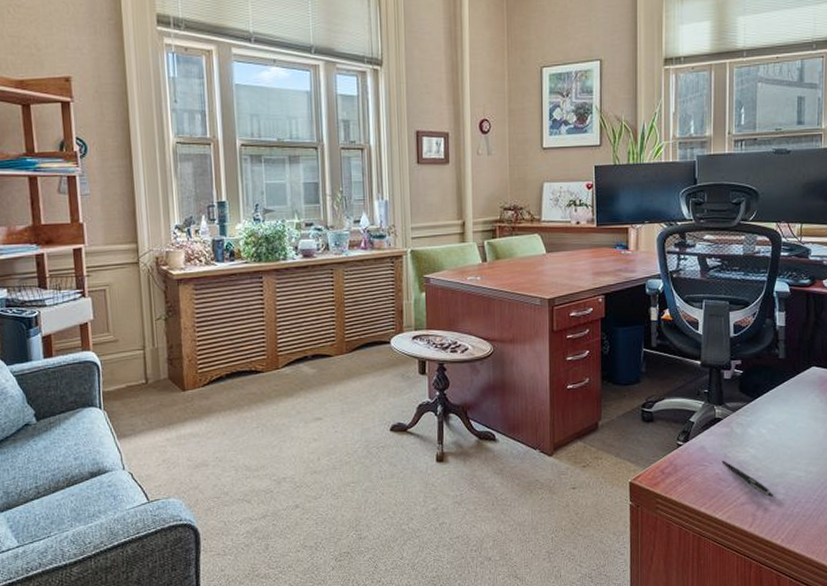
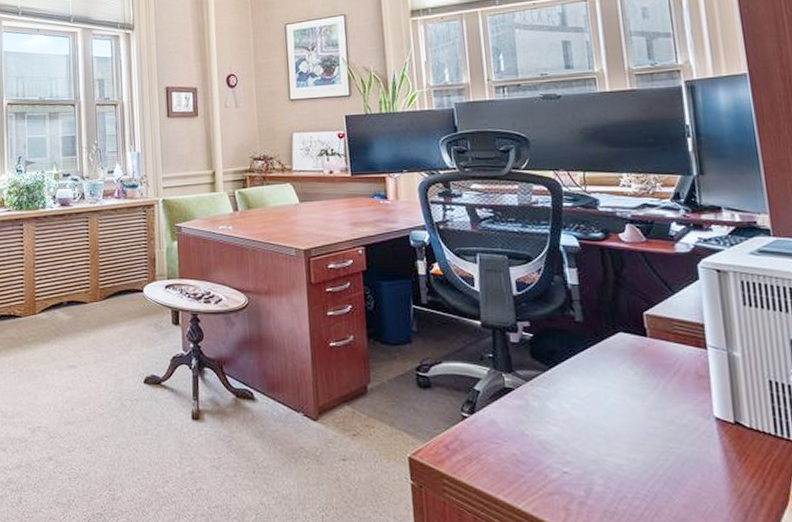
pen: present [721,460,773,498] -> none [518,438,589,489]

